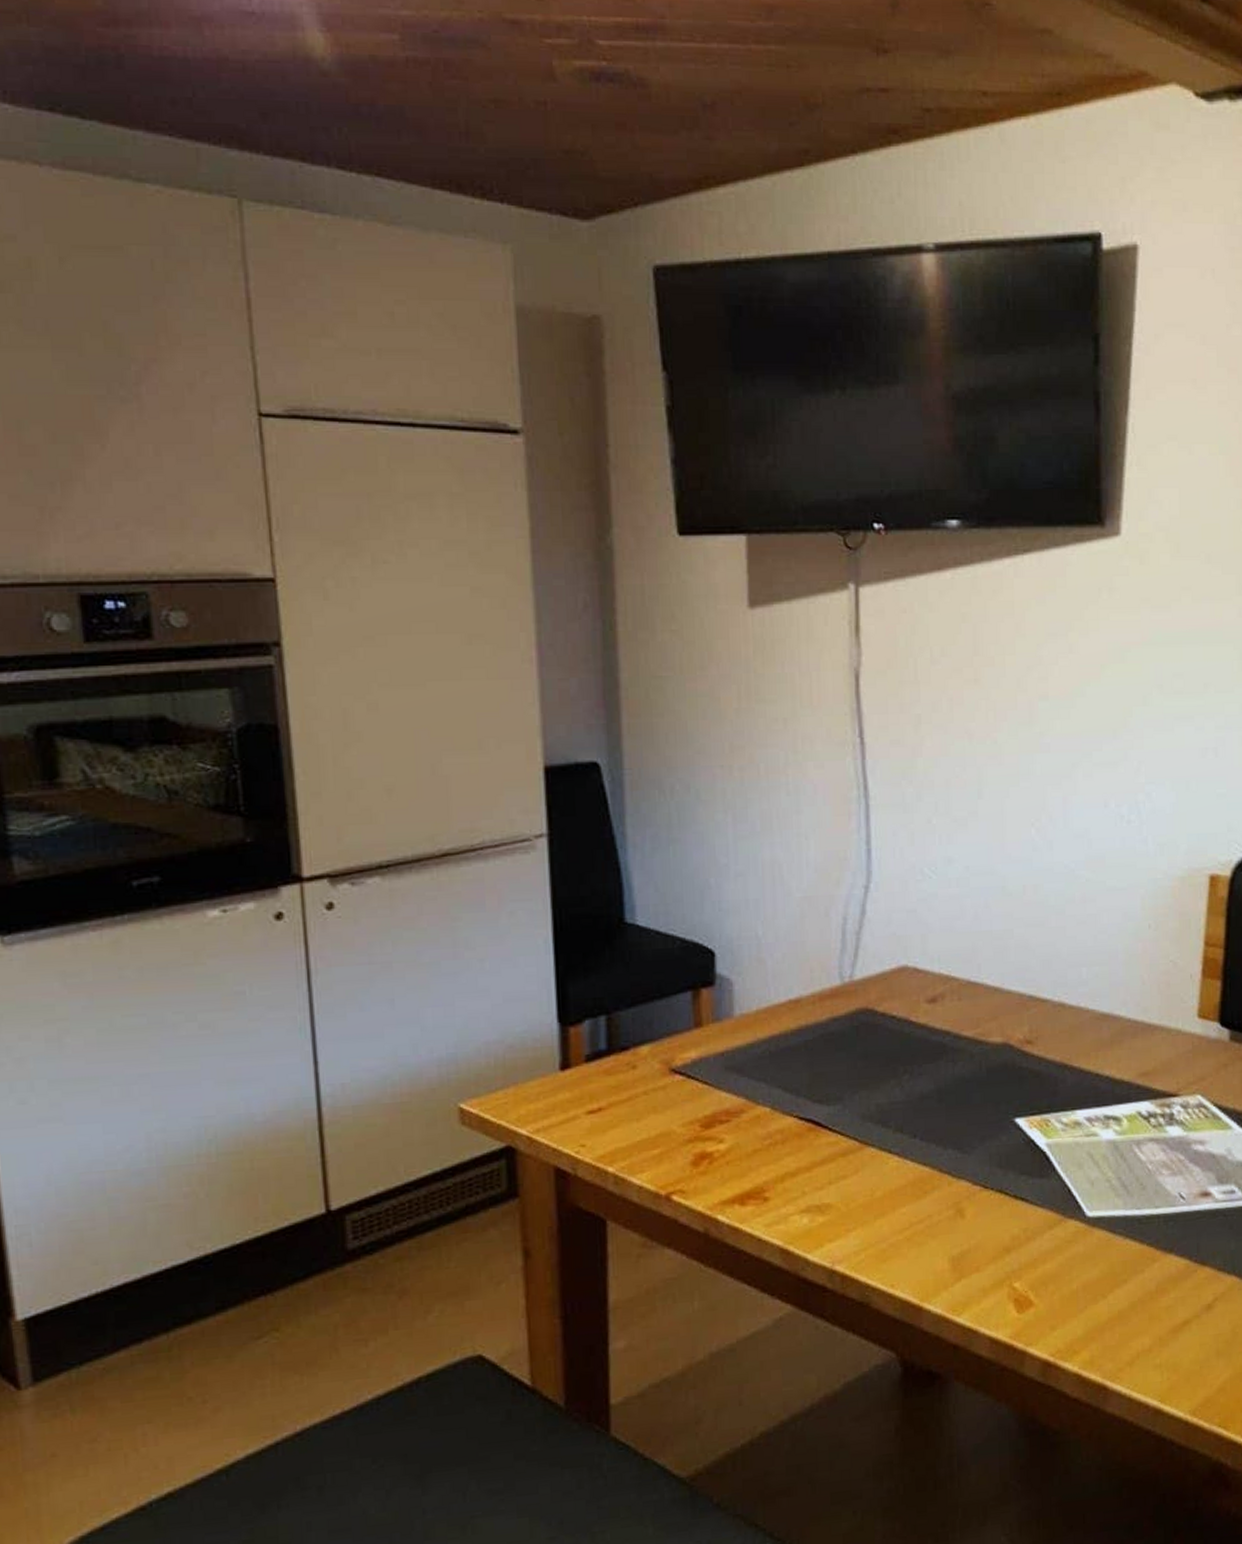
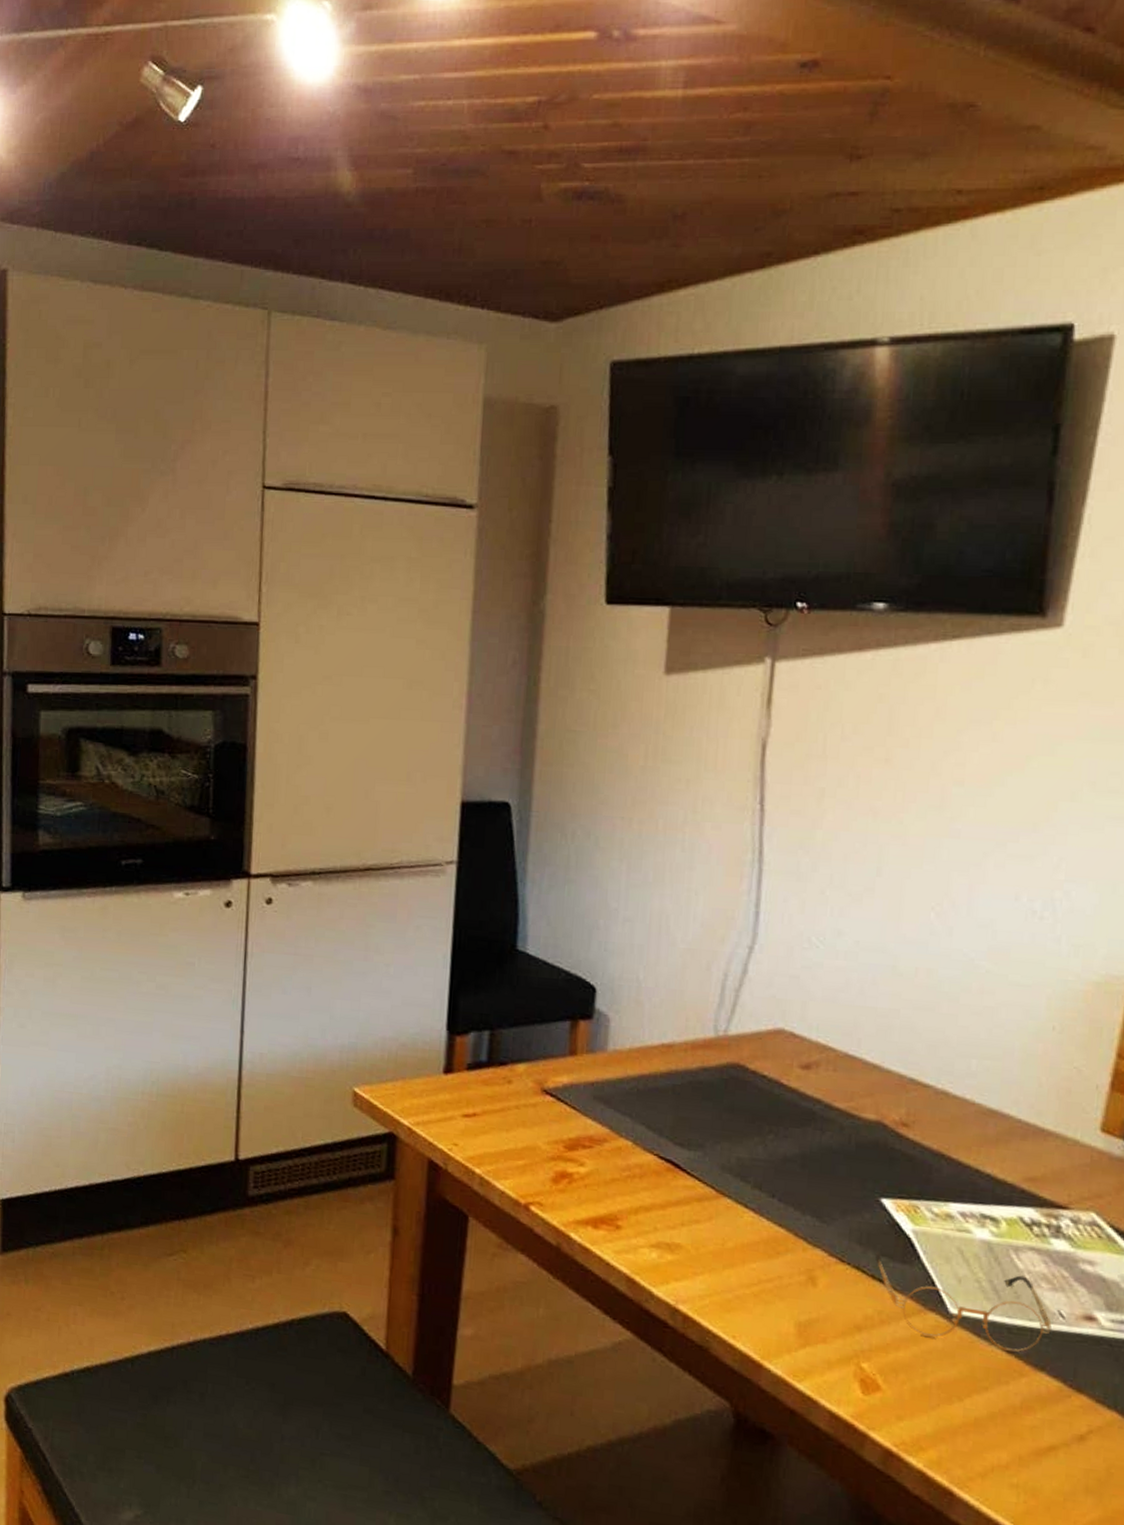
eyeglasses: none [1016,1167,1175,1244] -> present [876,1251,1052,1353]

